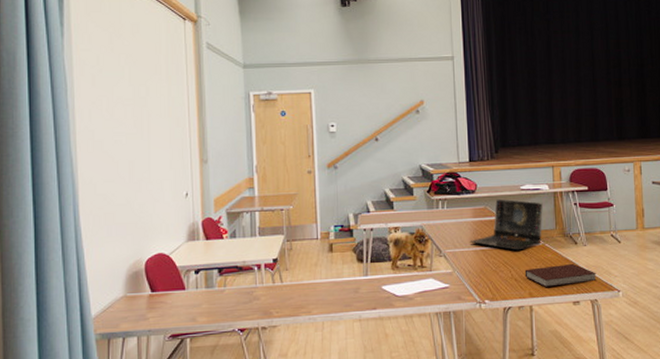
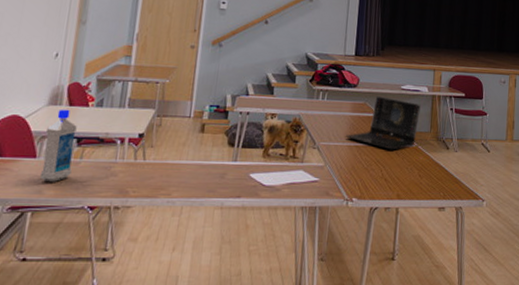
water bottle: none [189,243,218,311] -> present [39,109,77,183]
notebook: present [524,263,597,287] -> none [395,168,464,190]

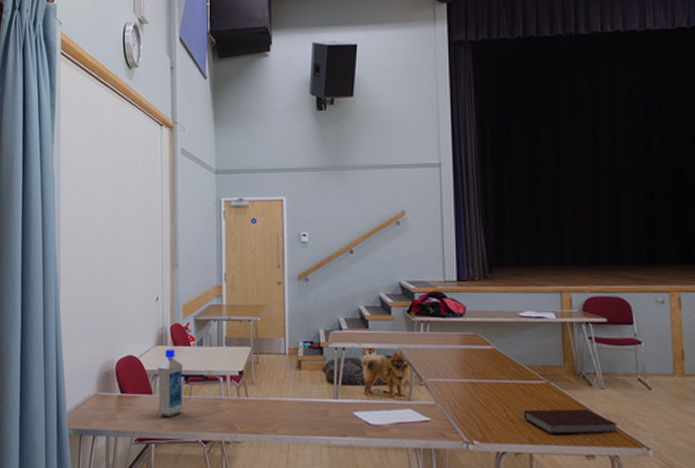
laptop: present [345,96,421,150] -> none [456,325,548,387]
notebook: none [395,168,464,190] -> present [523,408,618,435]

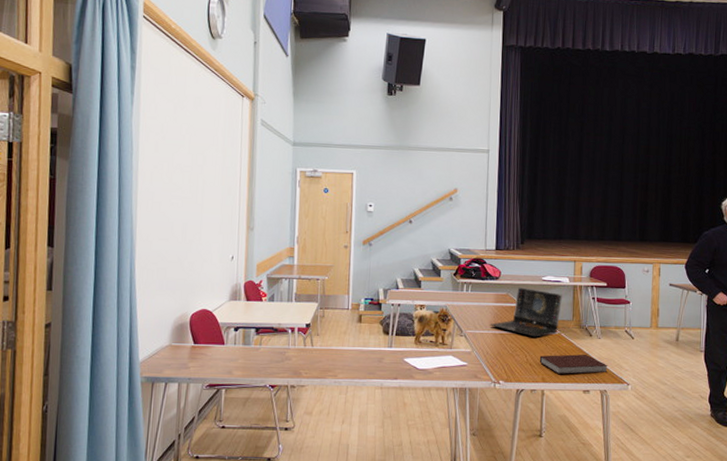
water bottle: present [157,349,183,418] -> none [228,303,254,366]
laptop: none [456,325,548,387] -> present [490,287,562,337]

